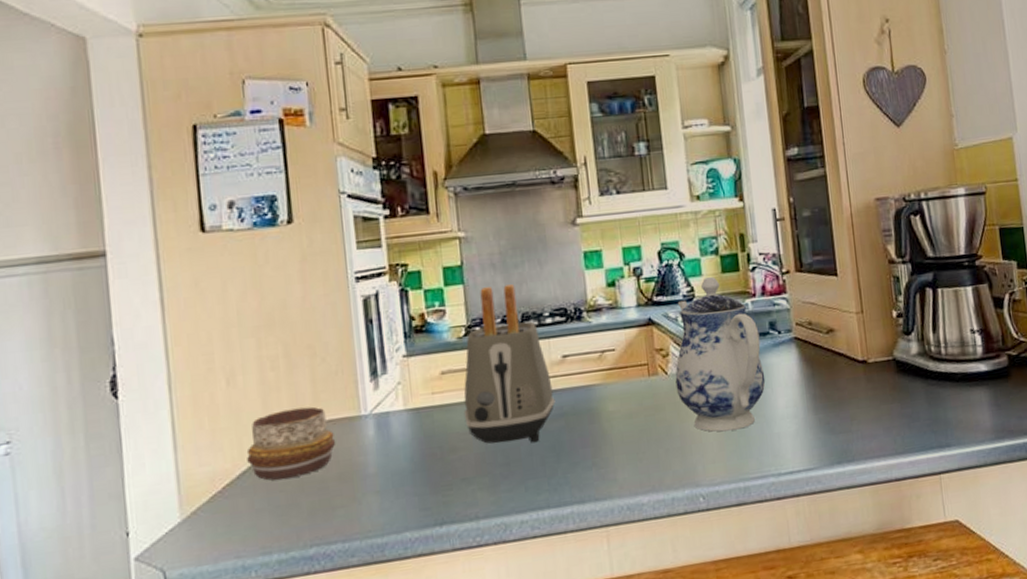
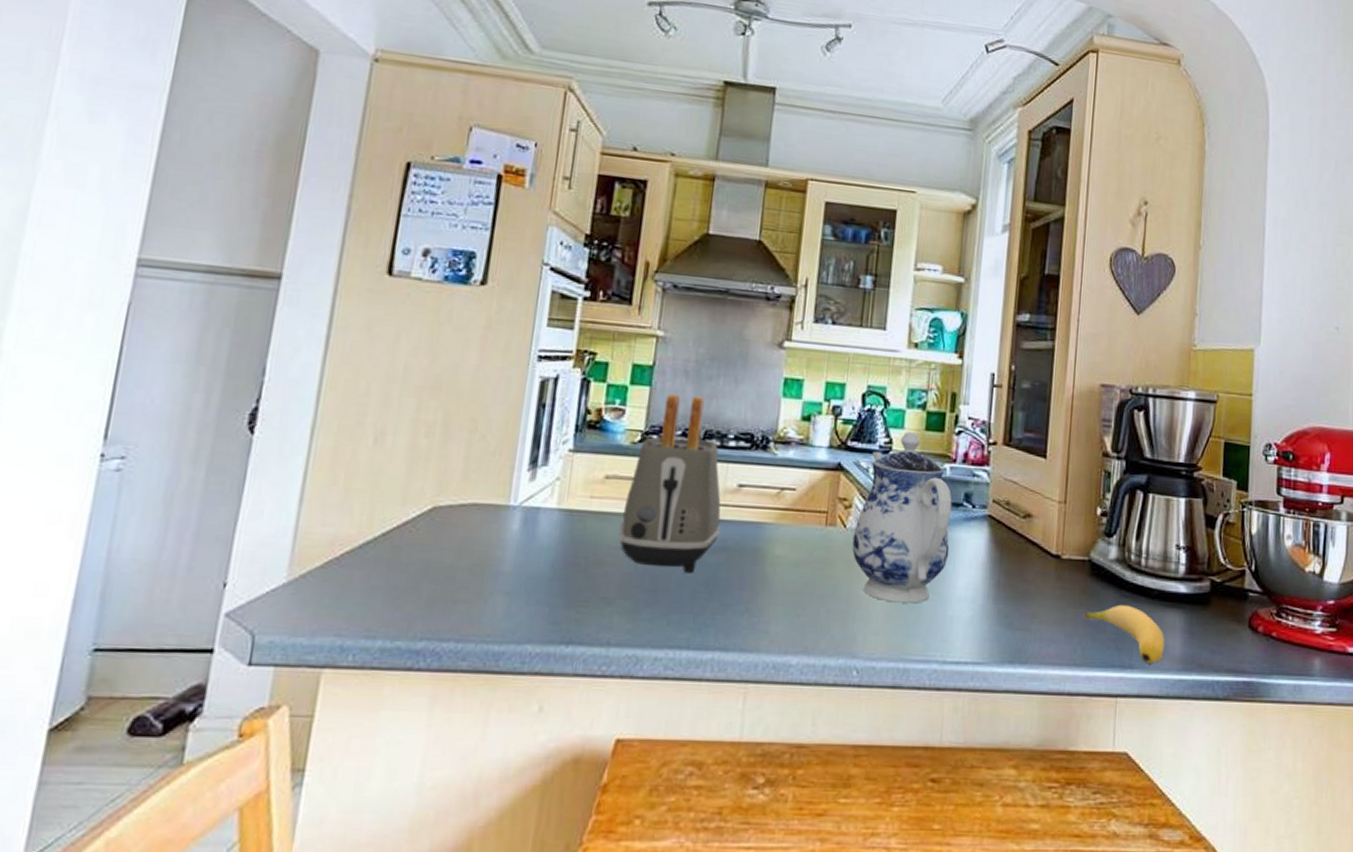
decorative bowl: present [246,406,336,481] -> none [374,482,476,560]
banana: none [897,391,976,440] -> present [1083,604,1165,664]

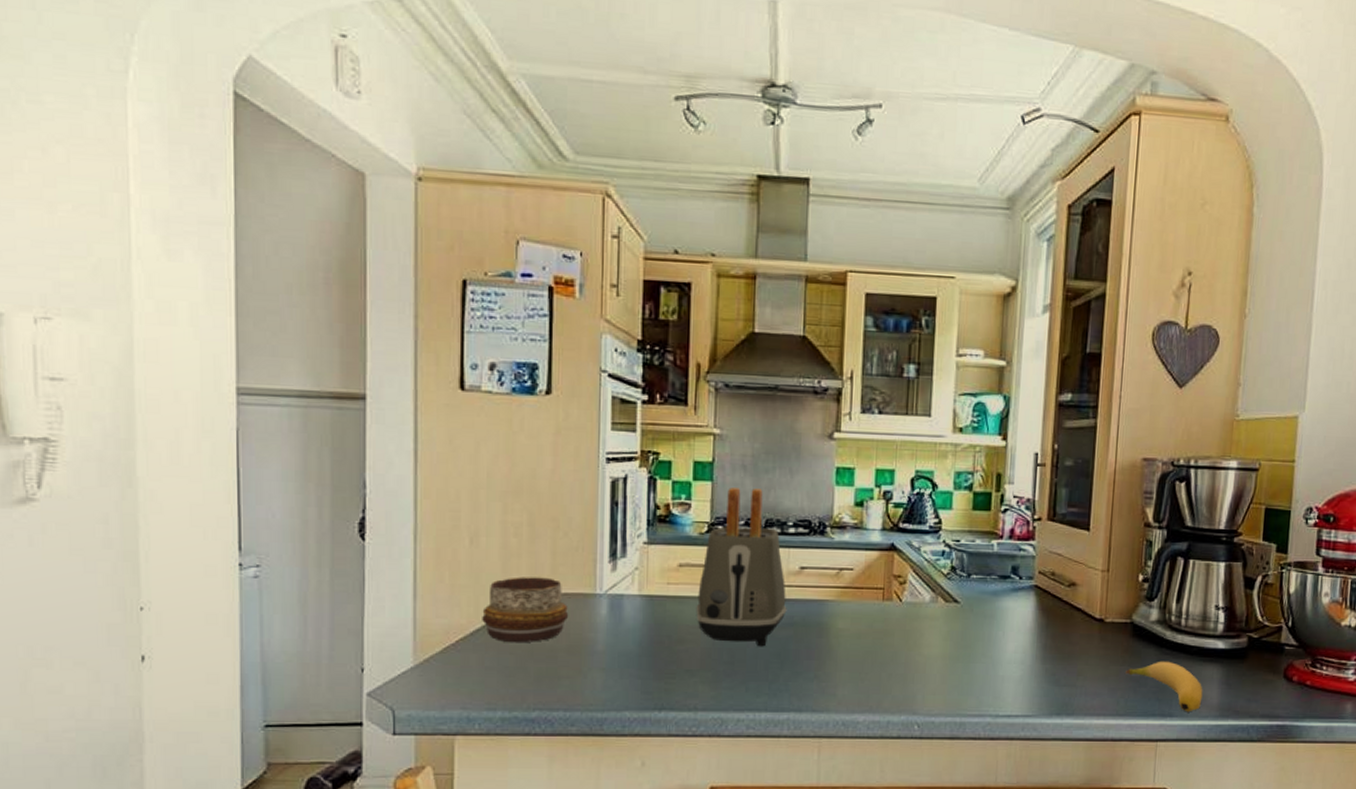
decorative bowl: none [374,482,476,560] -> present [482,577,569,643]
teapot: present [852,432,952,604] -> none [908,512,1000,666]

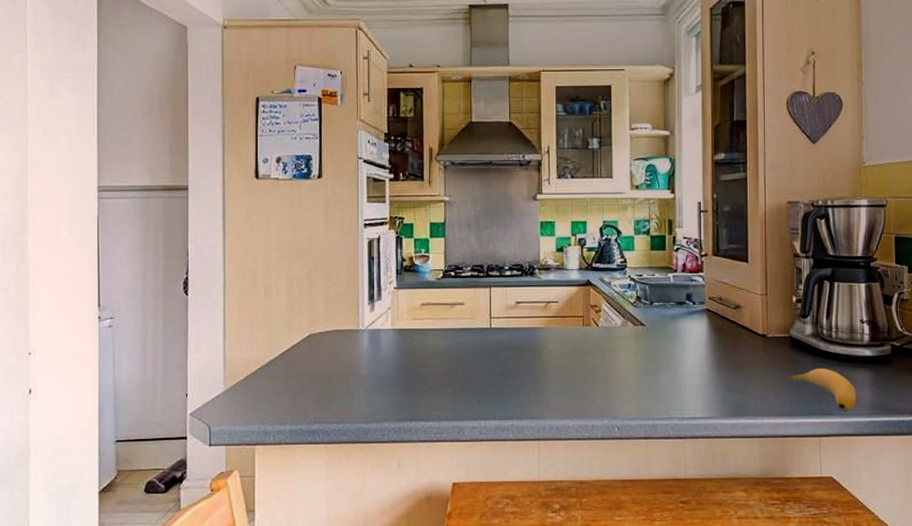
decorative bowl: present [482,577,569,643] -> none [274,318,339,371]
toaster: present [696,488,787,647] -> none [436,242,507,367]

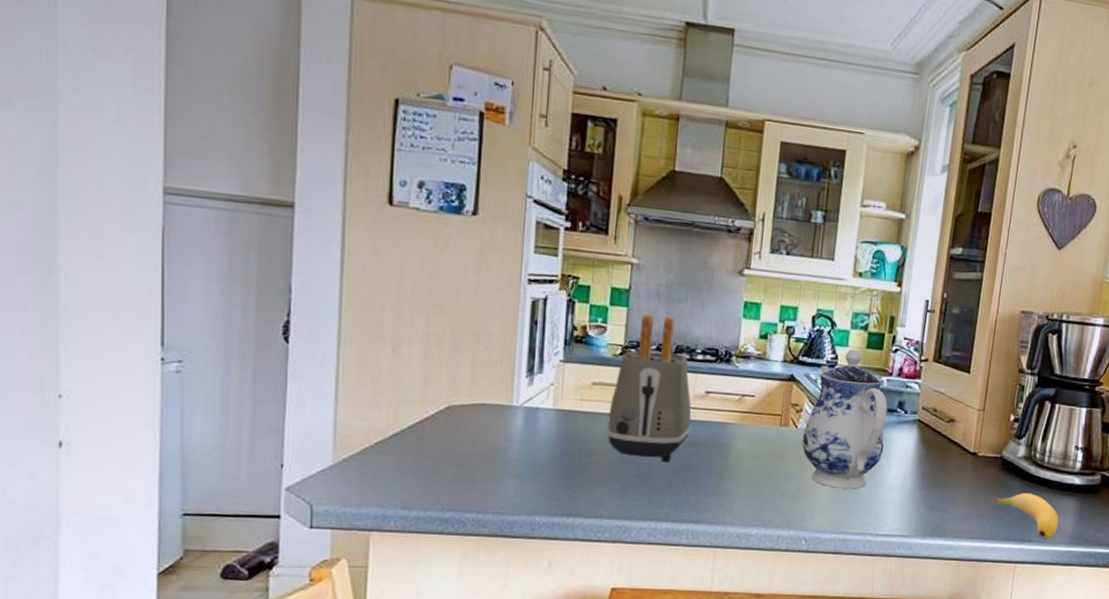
toaster: none [436,242,507,367] -> present [606,314,692,463]
teapot: none [604,253,679,378] -> present [802,349,888,489]

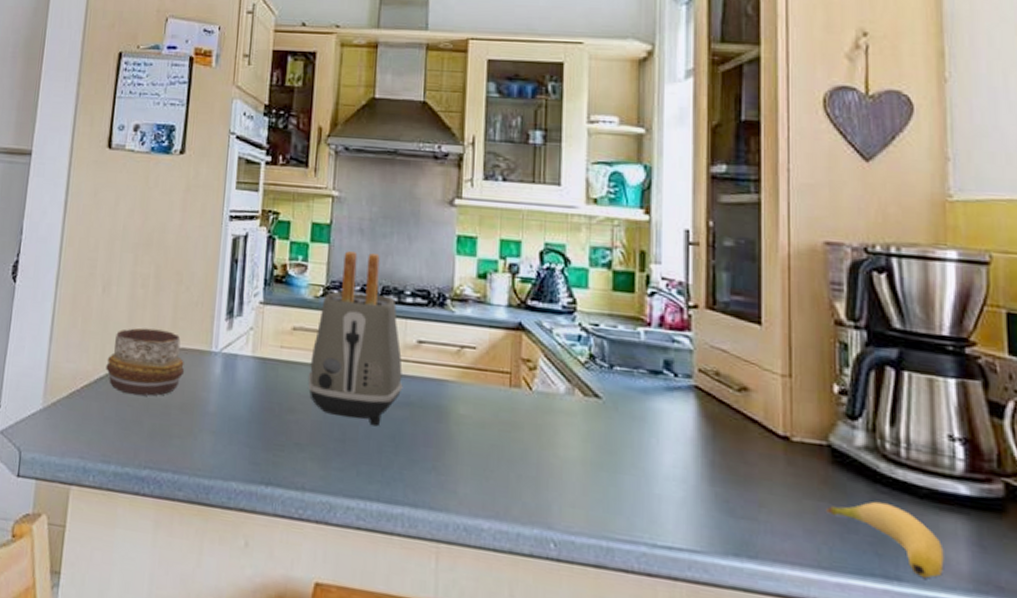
decorative bowl: none [401,386,486,448] -> present [106,328,185,396]
teapot: present [802,349,888,489] -> none [540,292,651,477]

